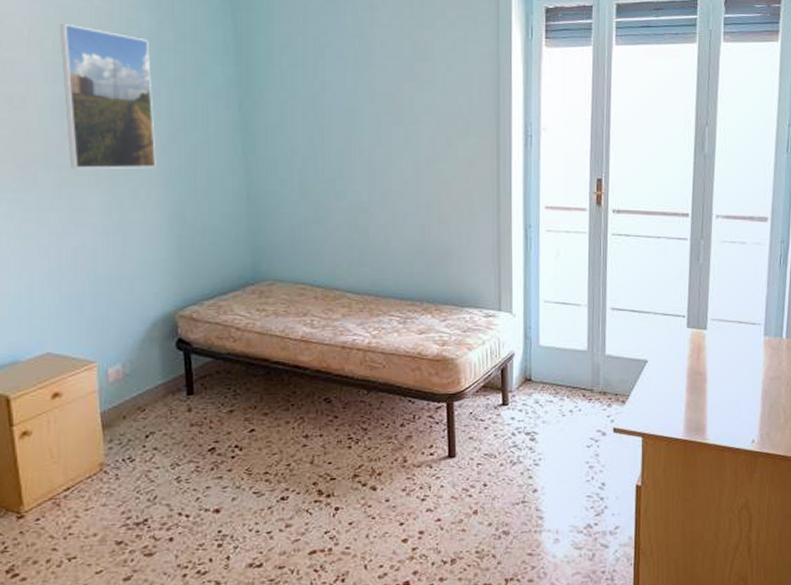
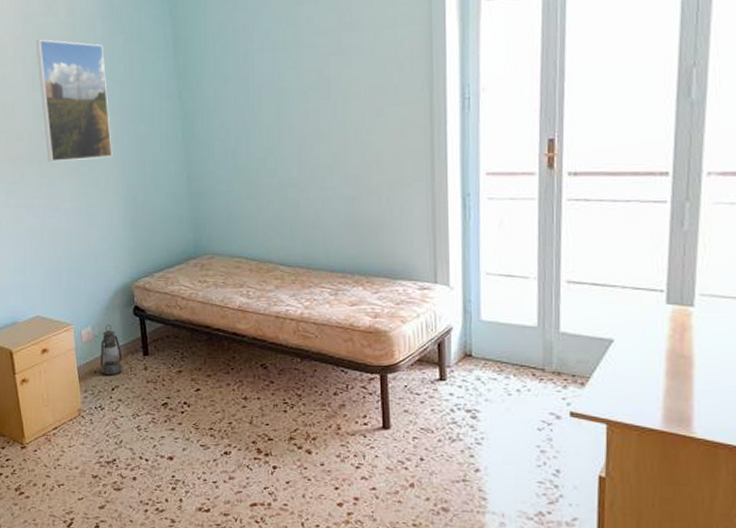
lantern: none [132,360,161,421] -> present [100,324,123,376]

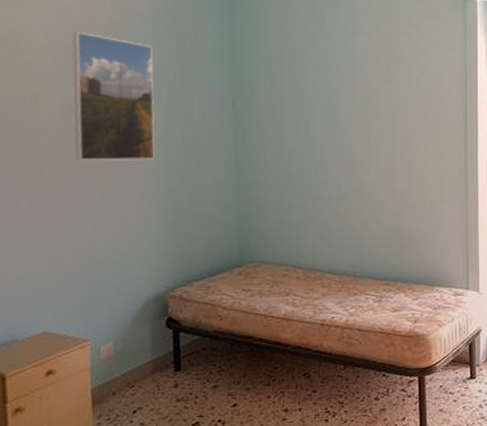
lantern: present [100,324,123,376] -> none [121,339,150,397]

